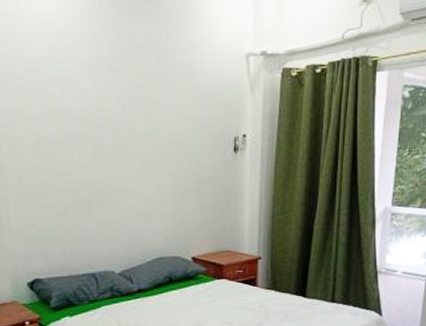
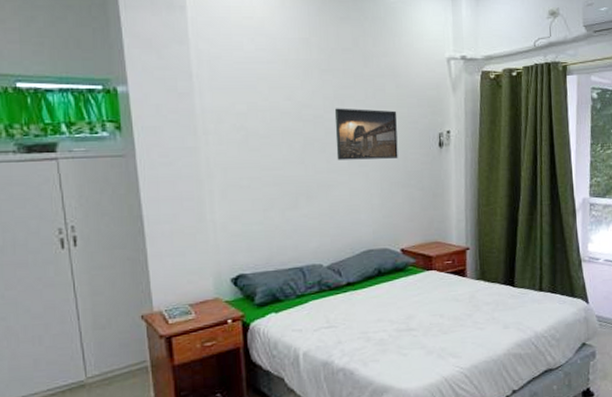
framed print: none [126,110,191,166] -> present [334,108,398,160]

